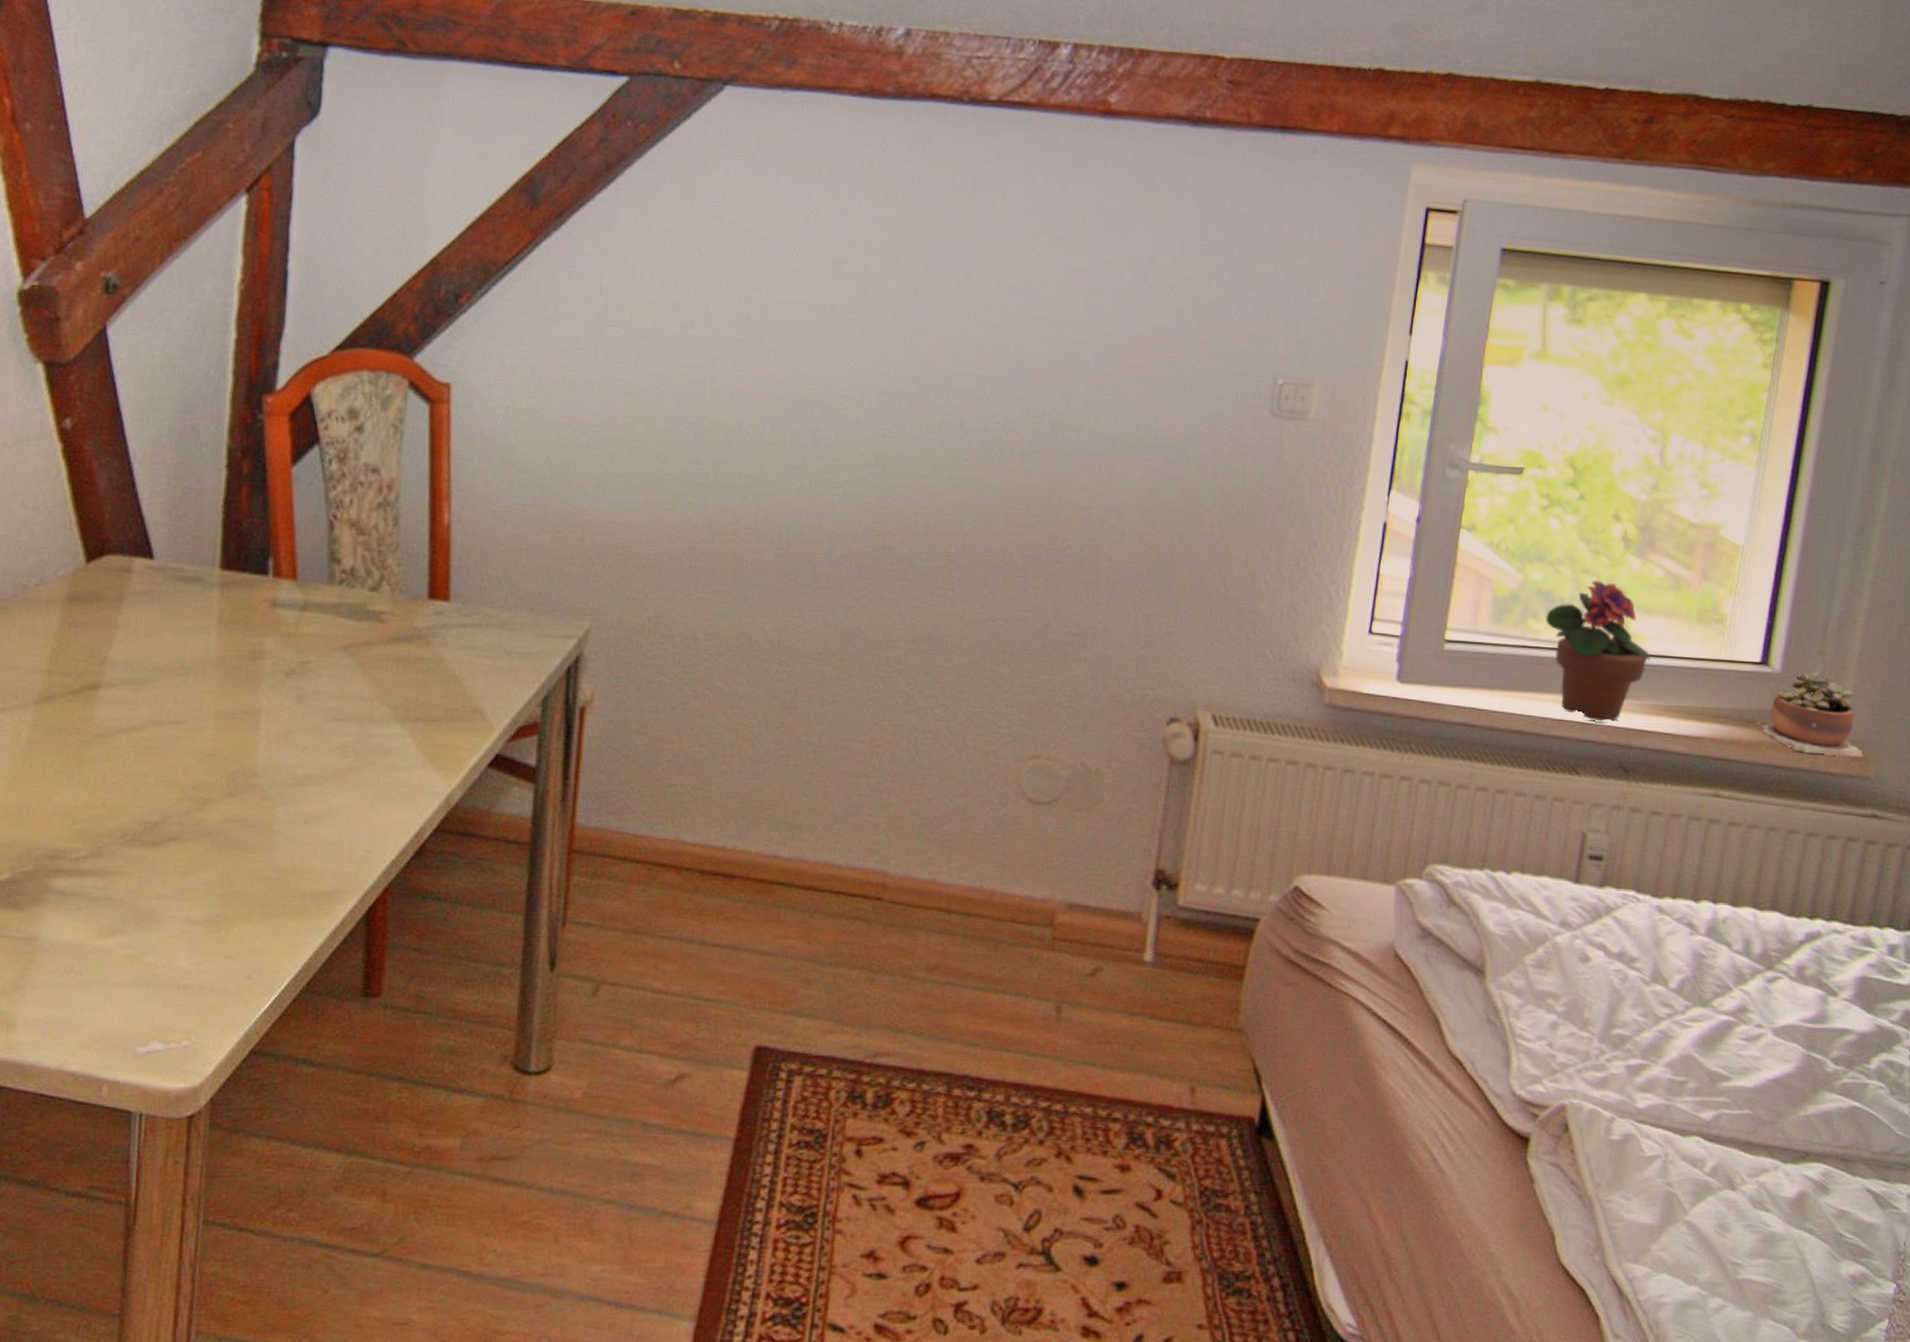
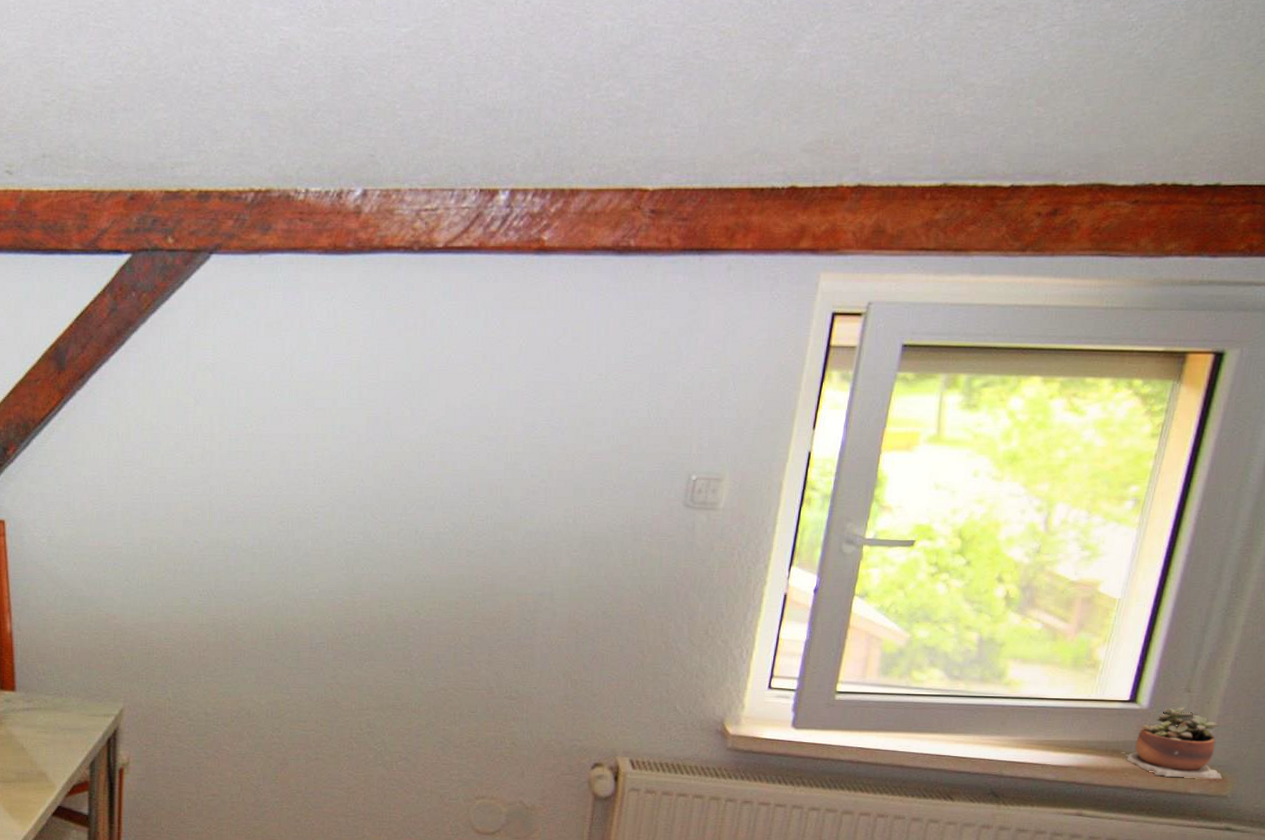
potted flower: present [1546,580,1650,723] -> none [929,635,1025,756]

